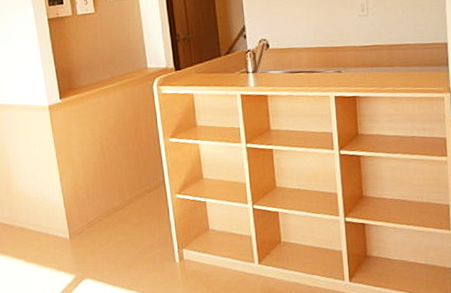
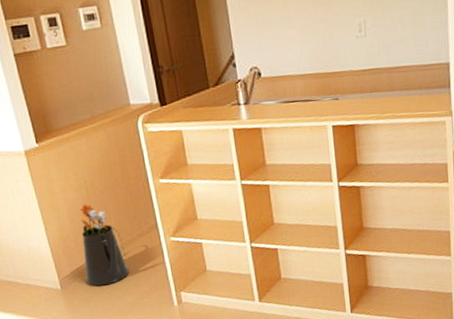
watering can: none [93,158,136,238] -> present [80,204,130,286]

